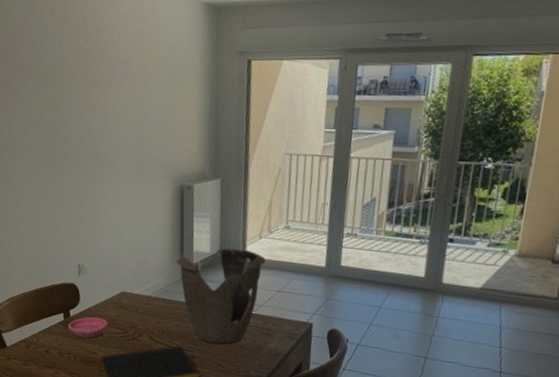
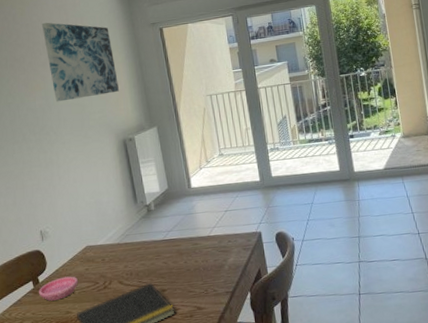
wall art: none [113,29,188,129] -> present [41,22,120,102]
decorative bowl: present [176,248,266,344] -> none [131,182,209,273]

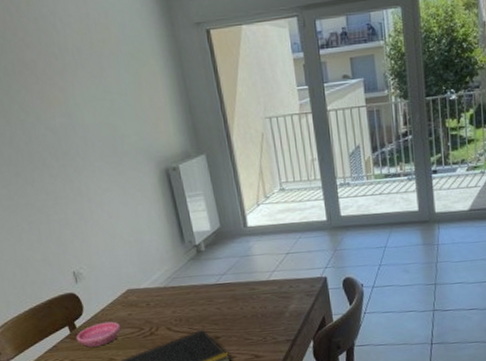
wall art: present [41,22,120,102] -> none [54,16,159,121]

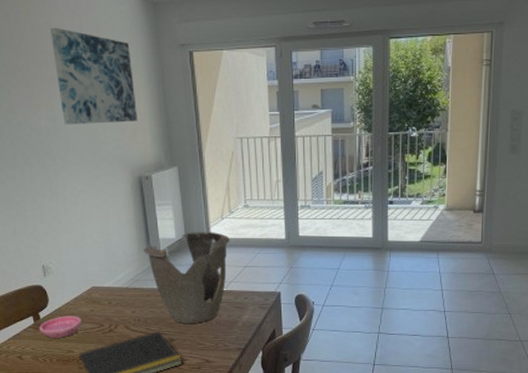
wall art: none [54,16,159,121] -> present [49,27,138,125]
decorative bowl: none [178,220,268,320] -> present [143,232,230,324]

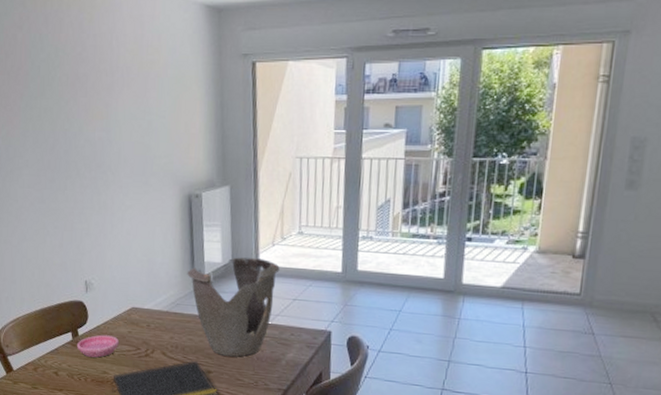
wall art: present [49,27,138,125] -> none [111,35,193,137]

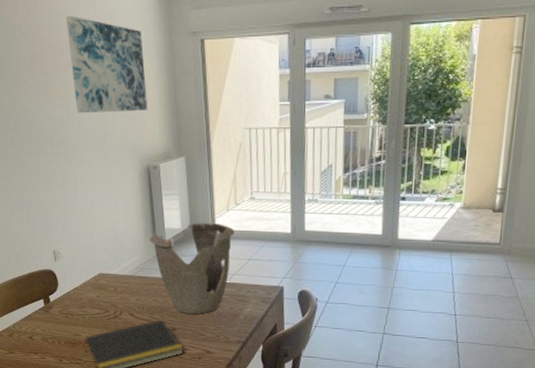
saucer: present [77,334,119,358] -> none [49,300,89,322]
wall art: none [111,35,193,137] -> present [65,15,148,114]

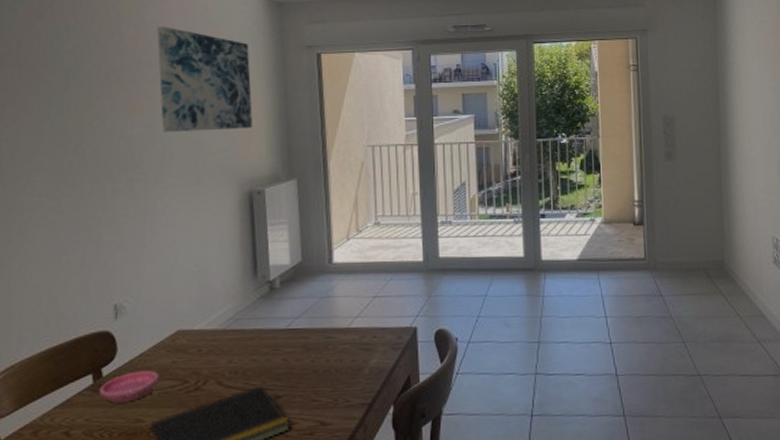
saucer: none [49,300,89,322] -> present [100,370,159,403]
decorative bowl: present [149,223,235,314] -> none [248,255,357,374]

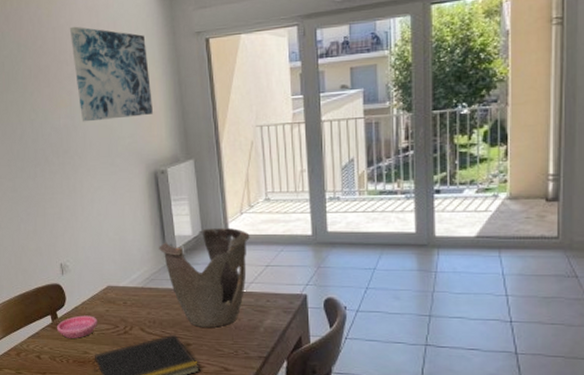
decorative bowl: none [248,255,357,374] -> present [159,228,250,328]

